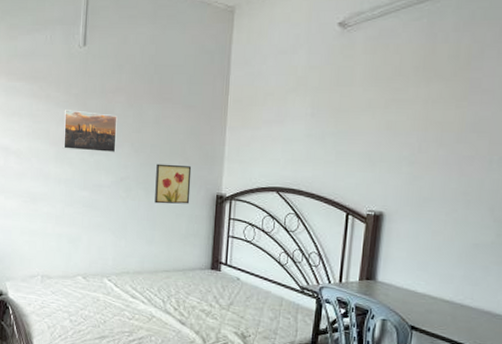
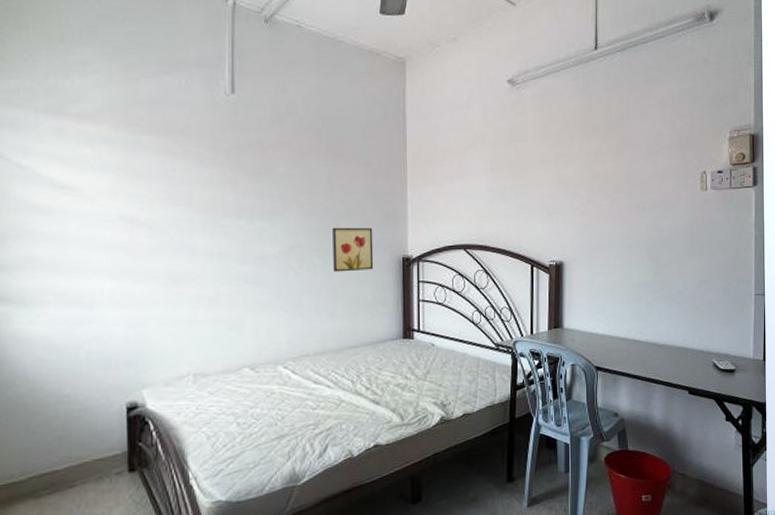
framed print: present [62,110,117,153] -> none [210,169,282,218]

